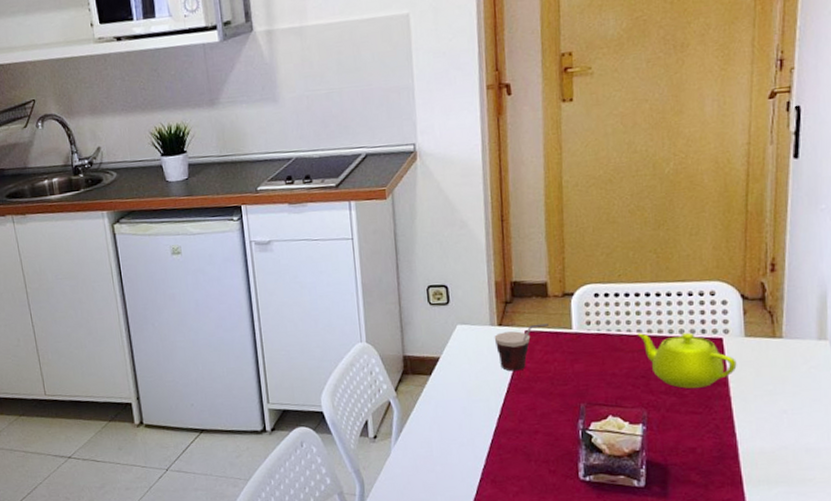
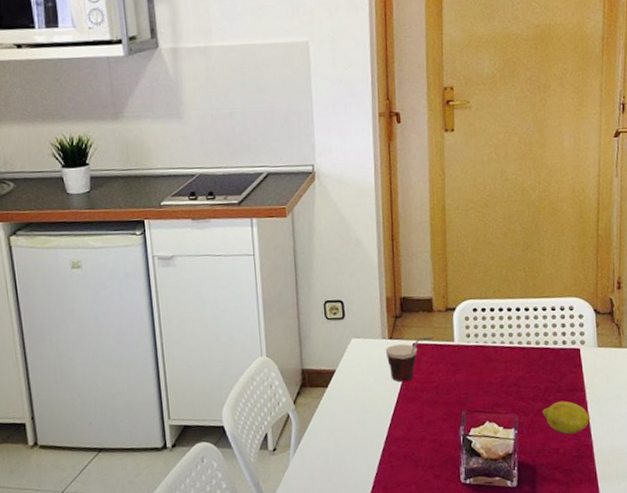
teapot: present [637,332,737,388] -> none [509,343,592,395]
fruit: none [676,395,735,433] -> present [542,400,591,435]

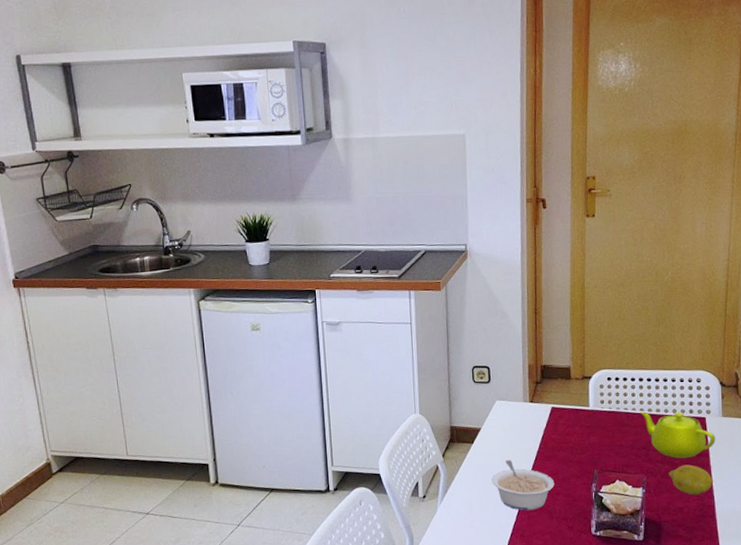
legume: none [349,403,419,460] -> present [492,459,555,511]
cup: present [385,336,434,382] -> none [526,401,570,442]
teapot: none [509,343,592,395] -> present [640,412,716,458]

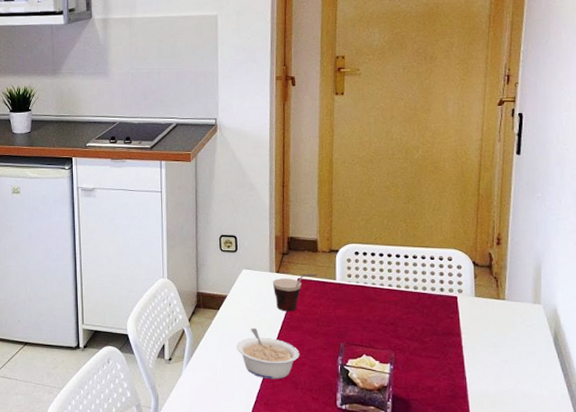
cup: none [526,401,570,442] -> present [272,274,317,312]
teapot: present [640,412,716,458] -> none [388,287,468,336]
fruit: present [669,464,714,496] -> none [418,343,466,375]

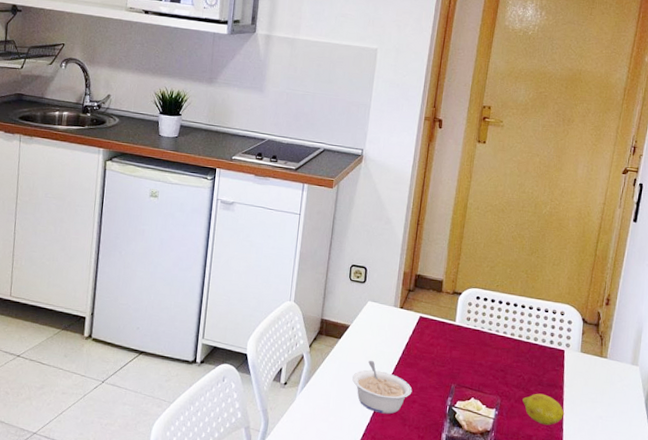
cup: present [272,274,317,312] -> none [395,312,438,348]
fruit: none [418,343,466,375] -> present [522,393,565,426]

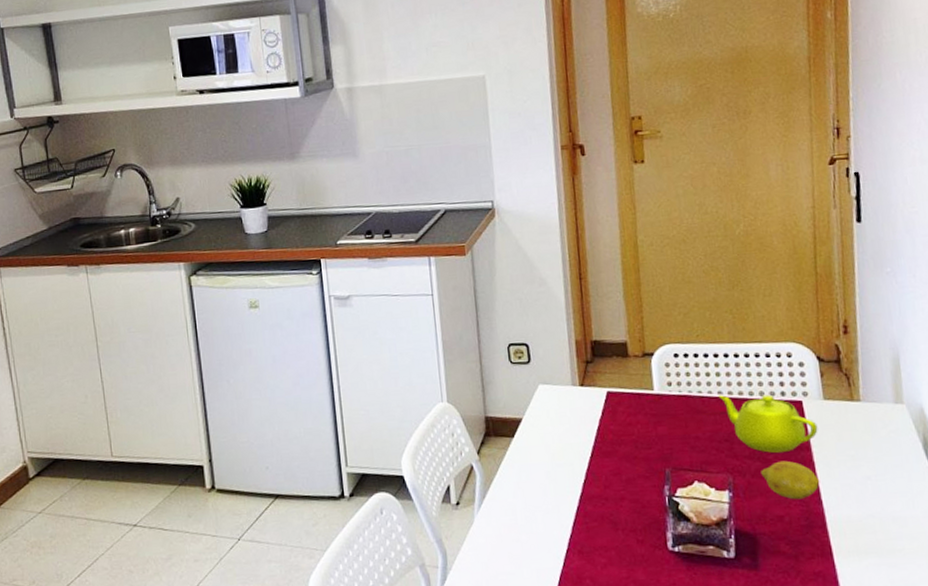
legume: present [352,360,412,414] -> none [539,456,618,521]
teapot: none [503,335,572,387] -> present [718,394,818,453]

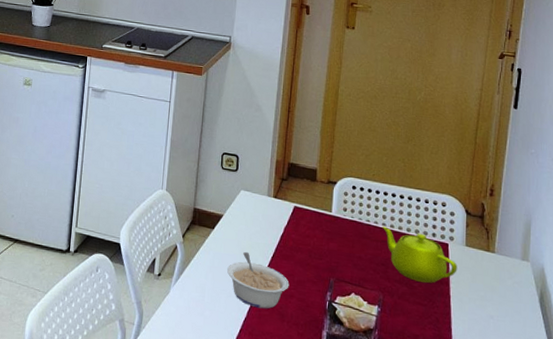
legume: none [539,456,618,521] -> present [227,251,290,309]
fruit: present [761,460,820,500] -> none [406,289,452,325]

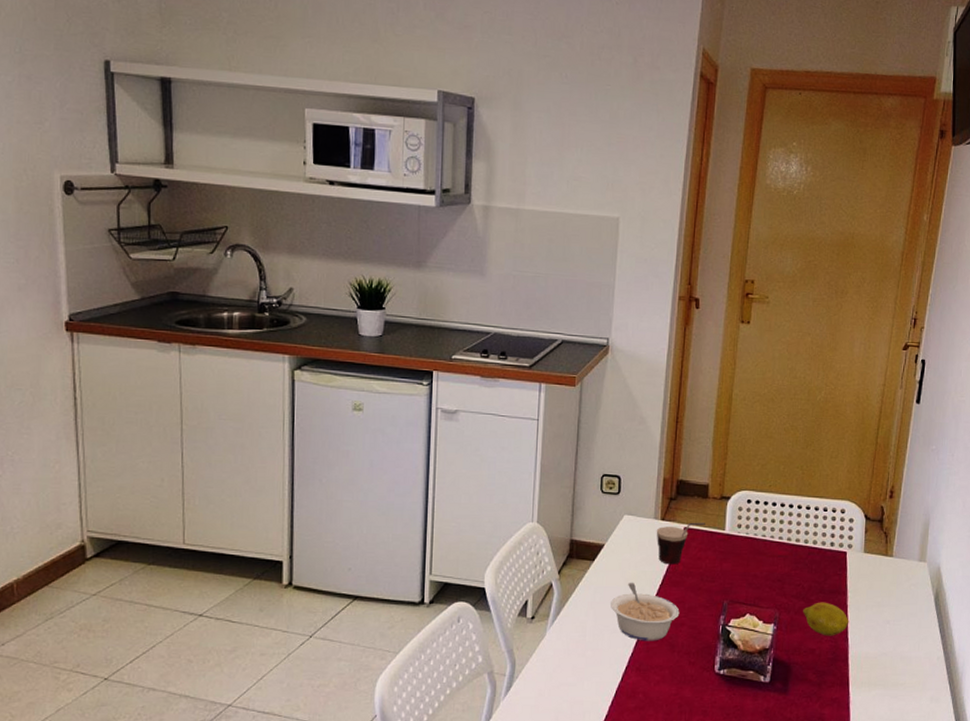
cup: none [269,202,314,240] -> present [656,522,705,565]
teapot: present [382,226,458,283] -> none [778,540,855,594]
fruit: none [406,289,452,325] -> present [803,602,849,636]

